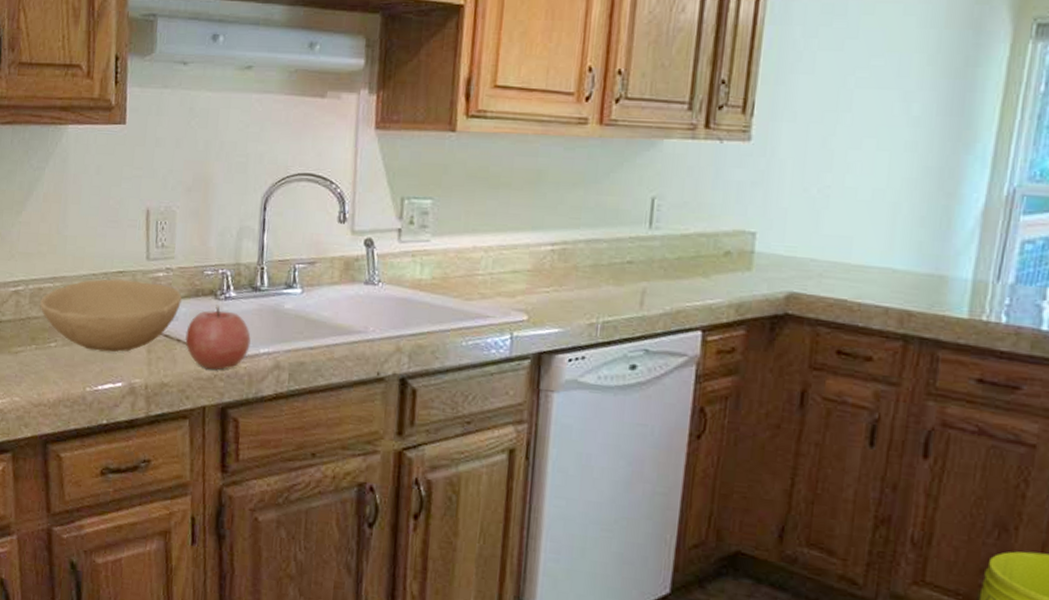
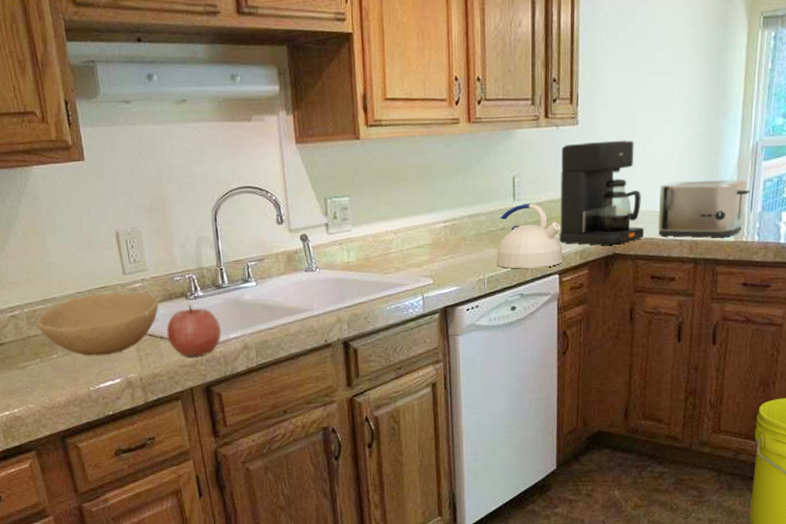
kettle: none [616,234,712,320] -> present [496,203,563,269]
coffee maker: none [707,164,833,303] -> present [559,140,645,246]
toaster: none [853,228,999,312] -> present [658,179,750,238]

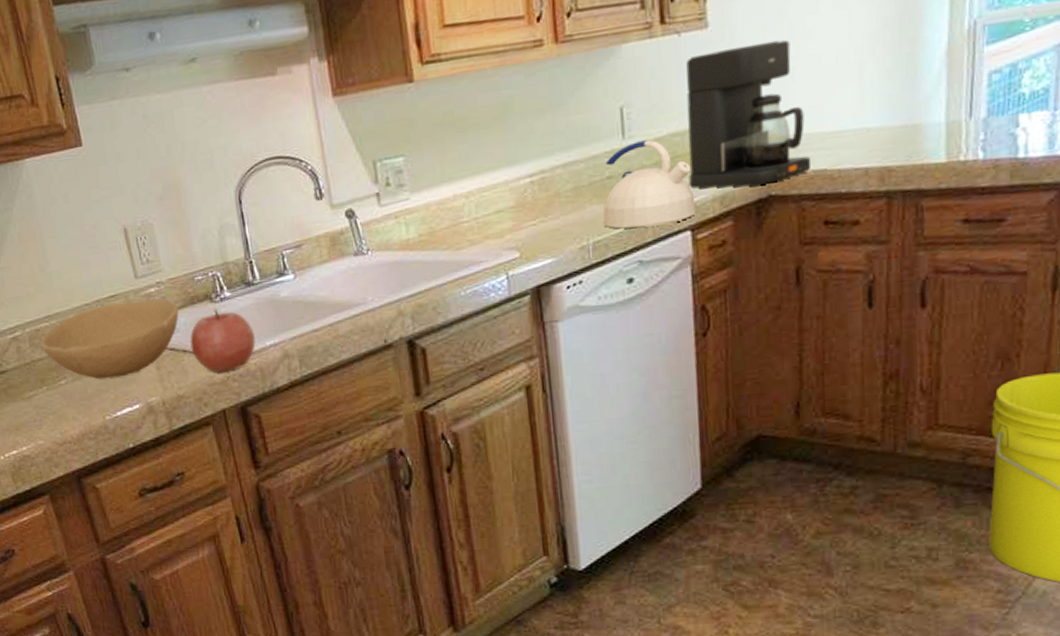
toaster: present [658,179,750,238] -> none [830,75,968,167]

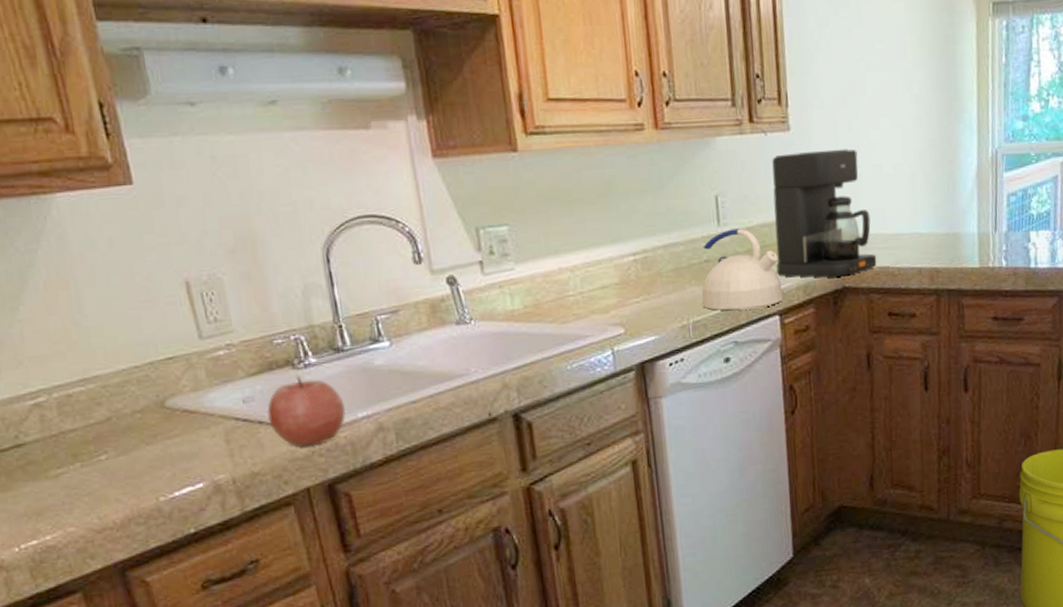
bowl: present [40,299,179,380] -> none [73,363,254,455]

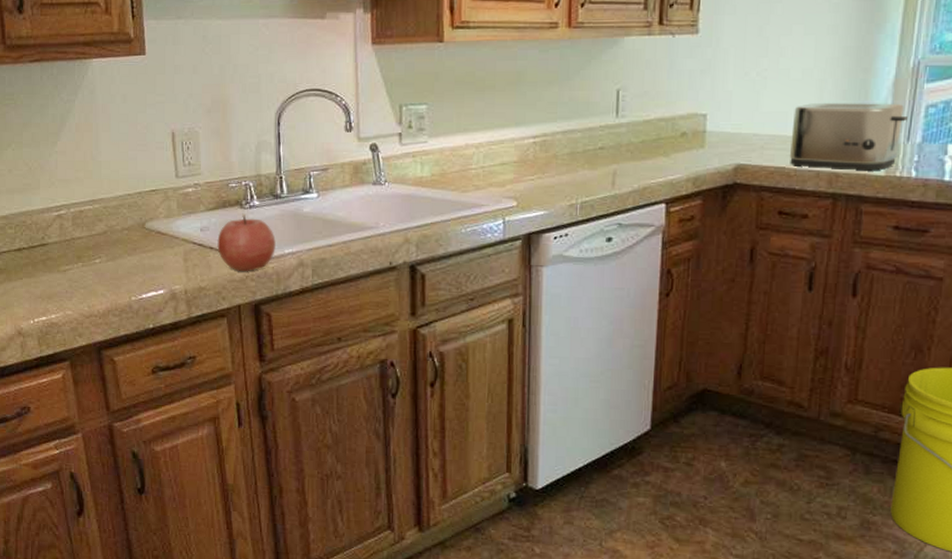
kettle: present [701,228,783,311] -> none [592,121,672,195]
coffee maker: present [772,148,877,278] -> none [668,52,773,174]
toaster: none [891,193,993,265] -> present [790,103,908,171]

